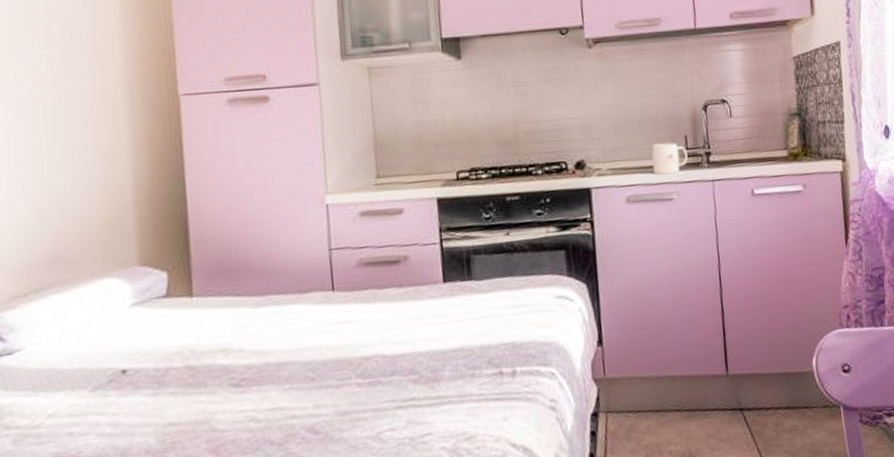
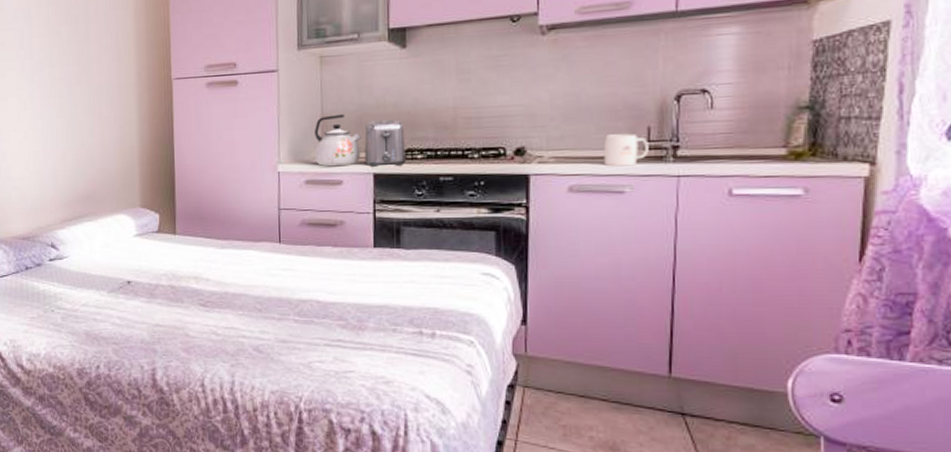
kettle: none [367,133,422,195] -> present [314,114,361,167]
toaster: none [424,137,470,192] -> present [363,120,405,168]

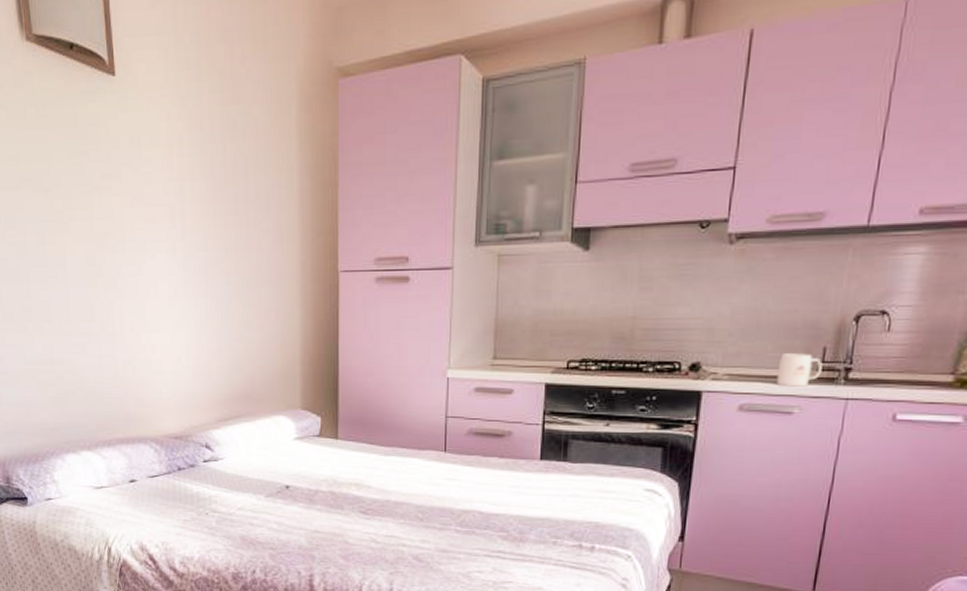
kettle: present [314,114,361,167] -> none [486,319,536,375]
toaster: present [363,120,405,168] -> none [536,328,581,378]

